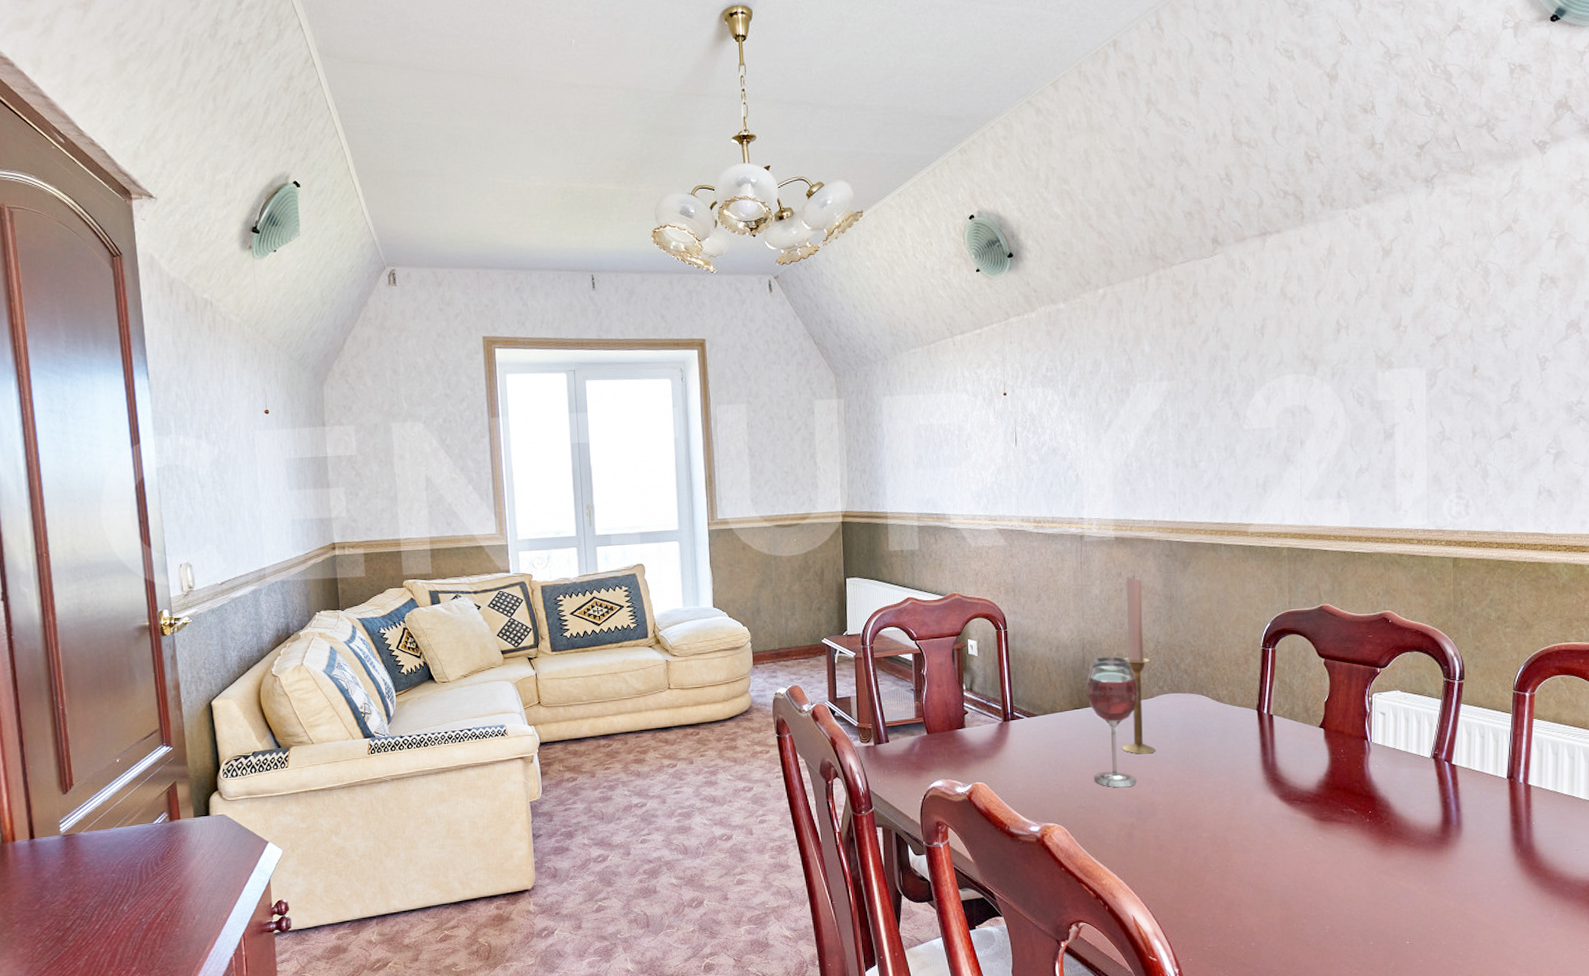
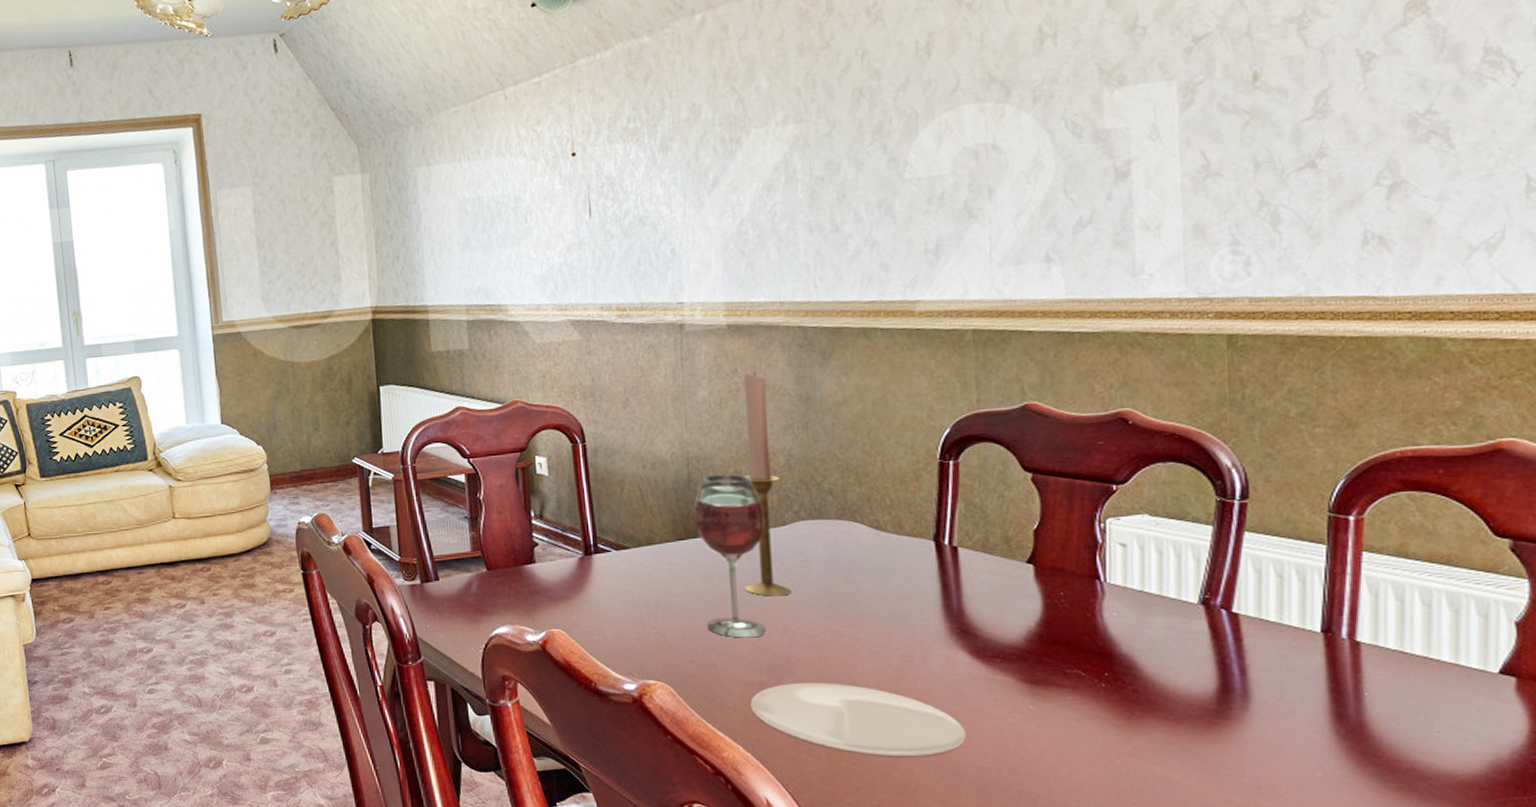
plate: none [1124,822,1275,881] -> present [750,683,966,759]

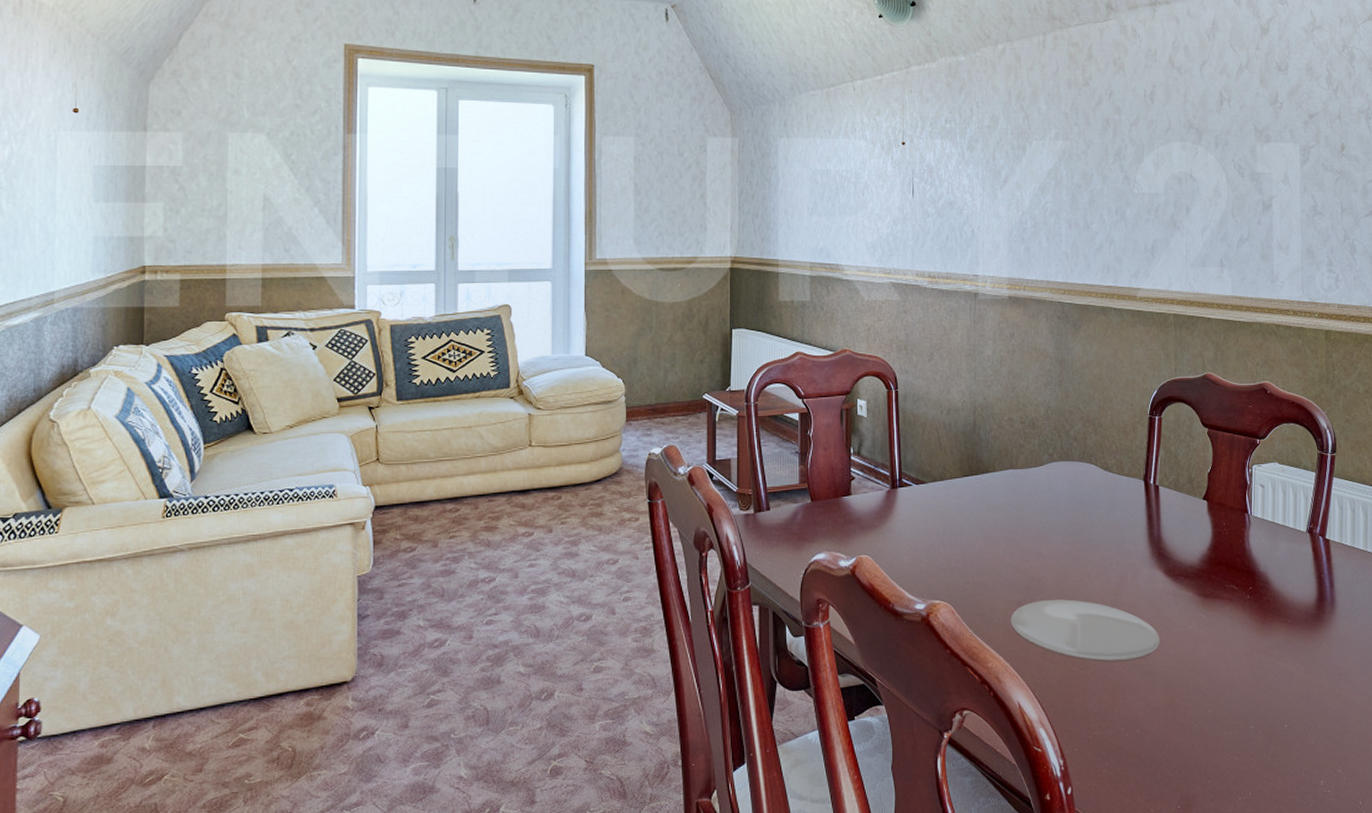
wineglass: present [694,474,765,638] -> none [977,421,1028,562]
candlestick: present [743,372,792,596] -> none [1011,337,1045,526]

